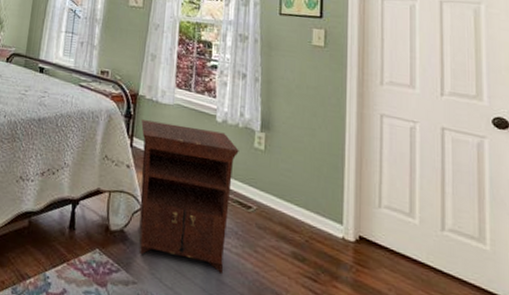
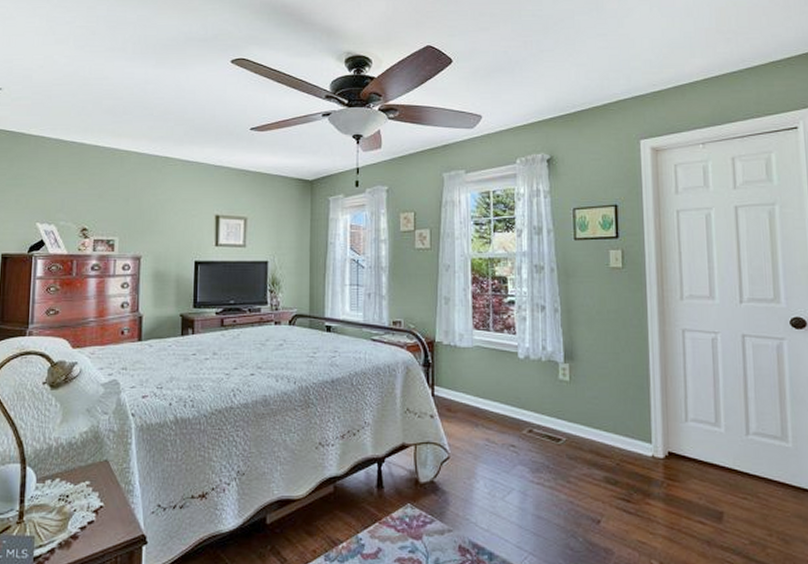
nightstand: present [139,120,239,274] -> none [441,367,544,508]

